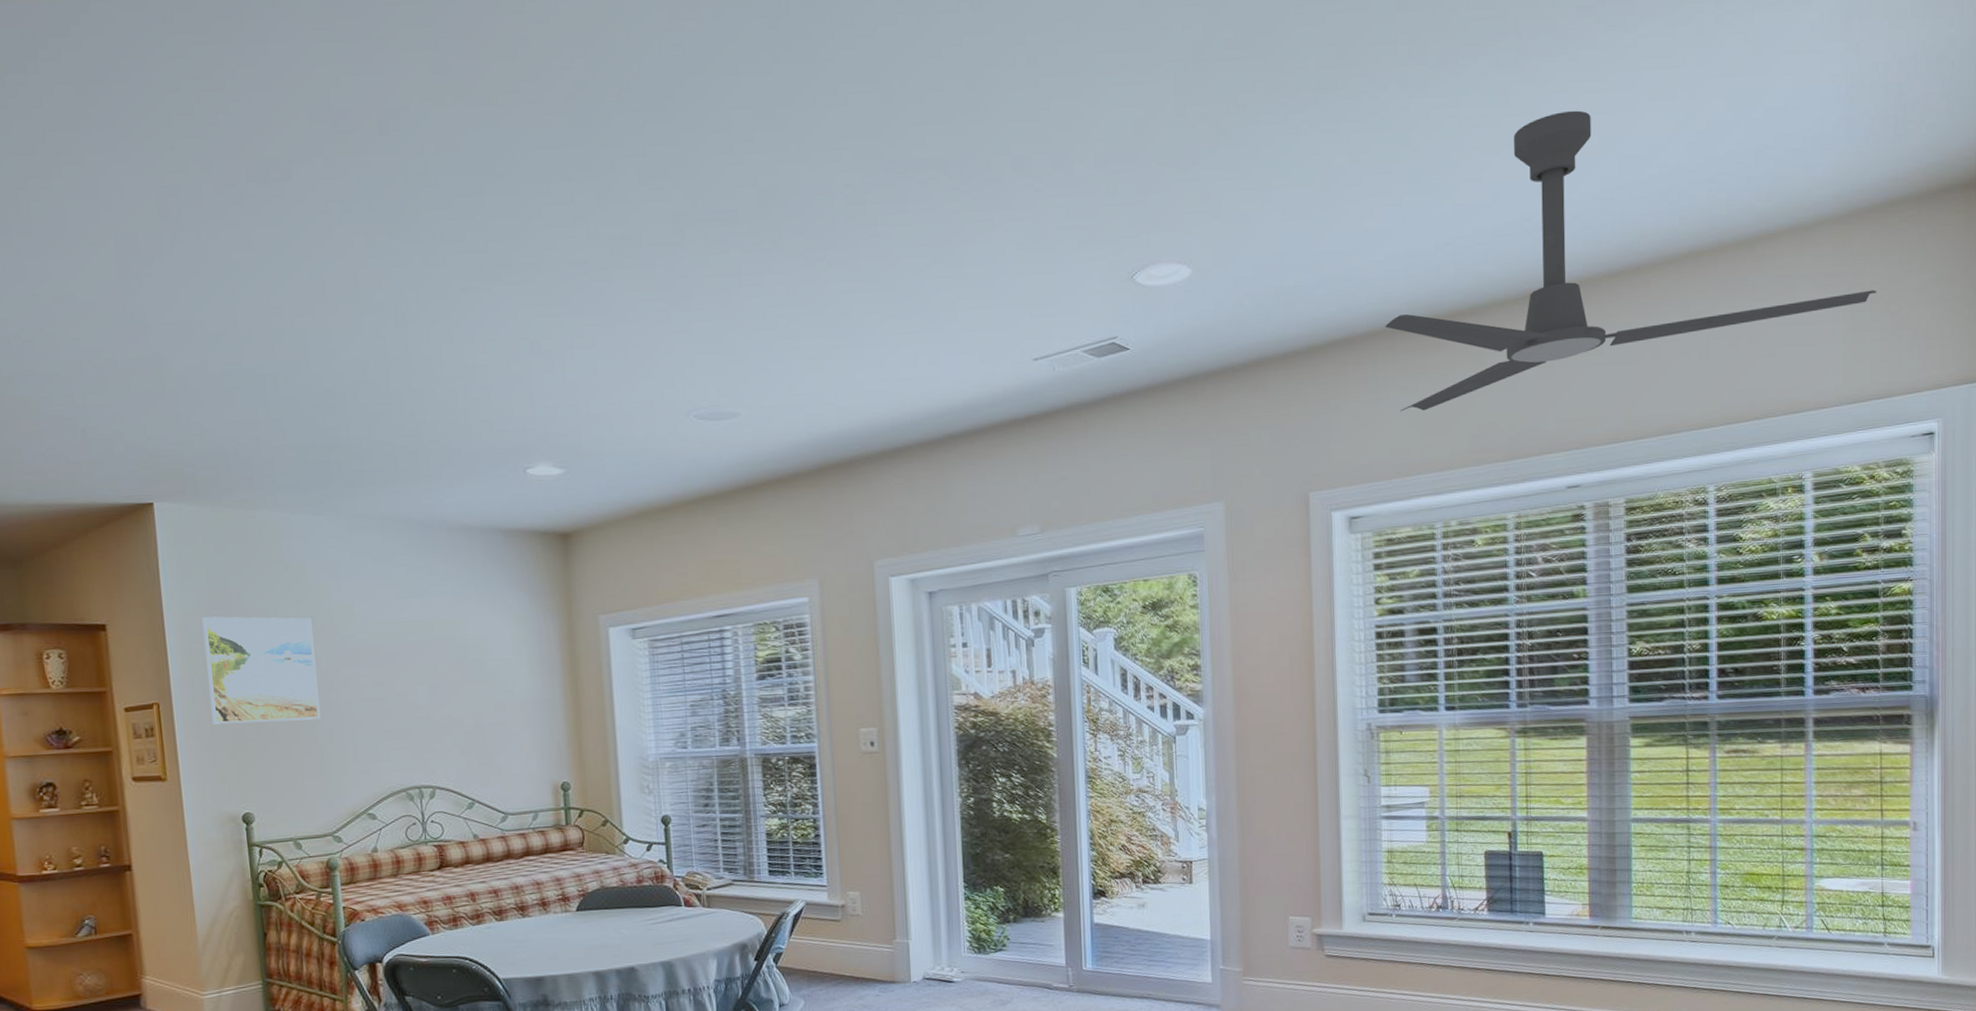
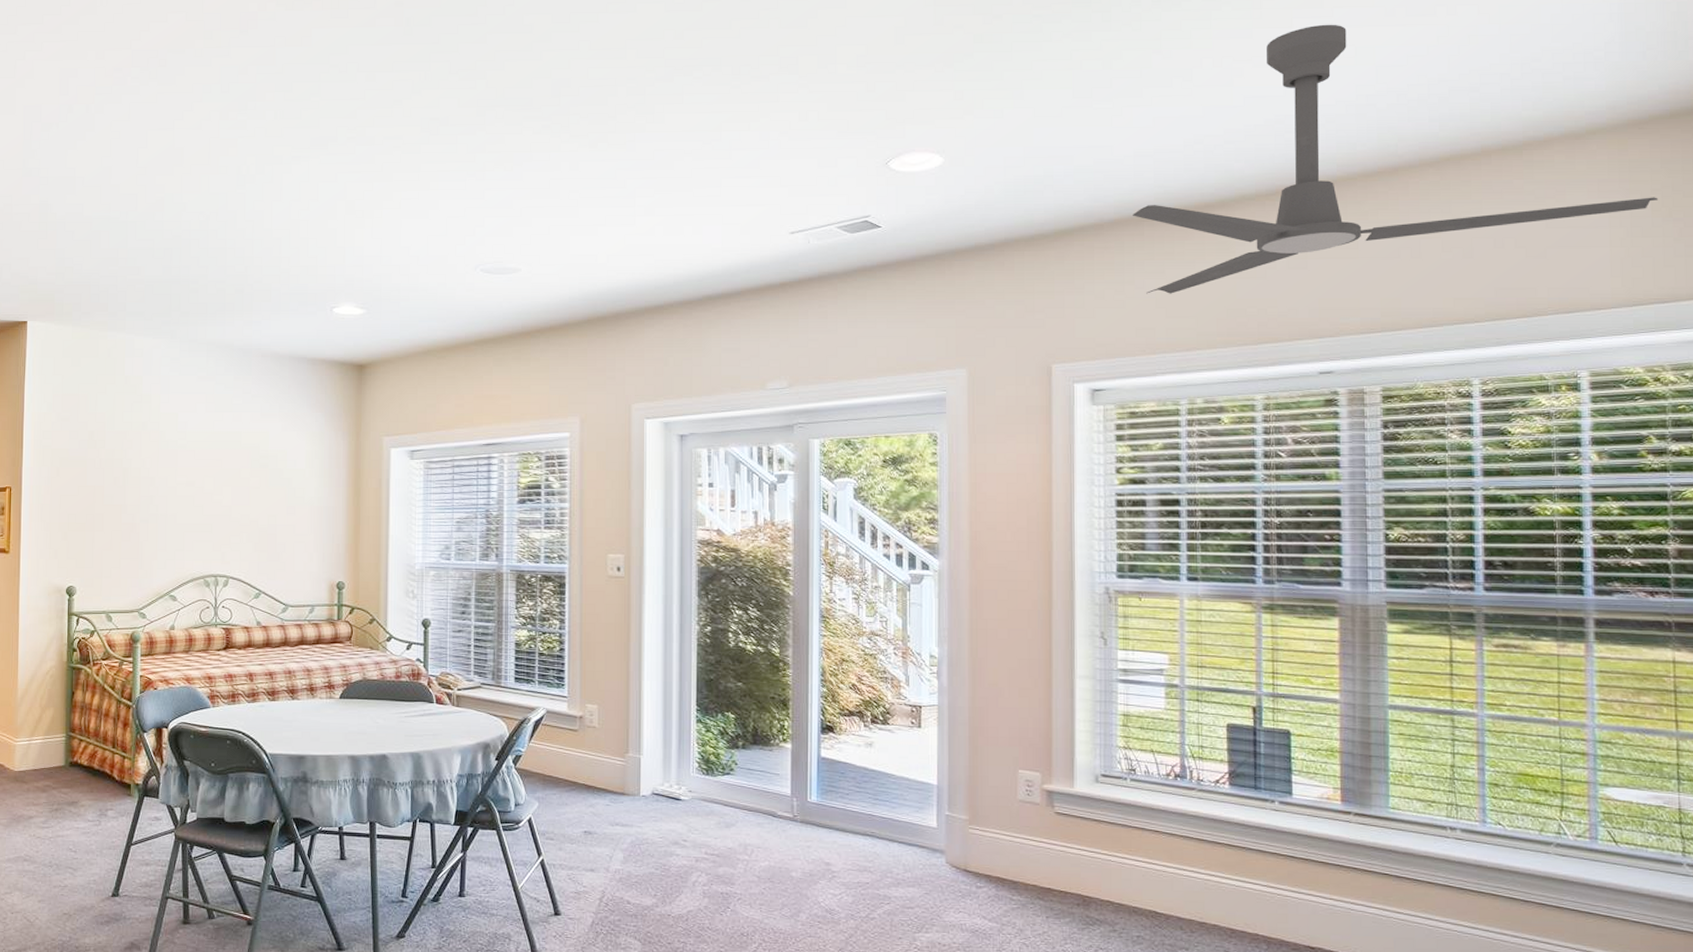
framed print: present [202,616,321,725] -> none [52,418,142,510]

